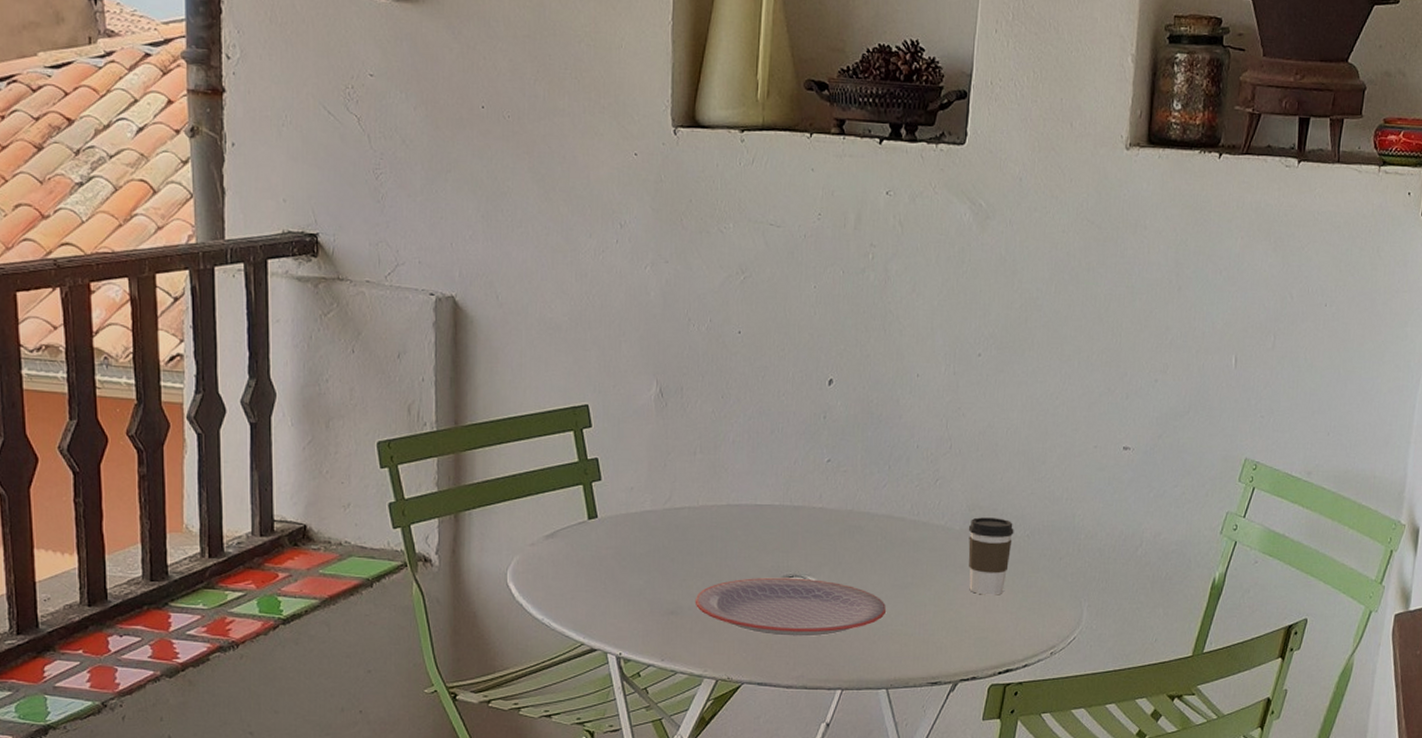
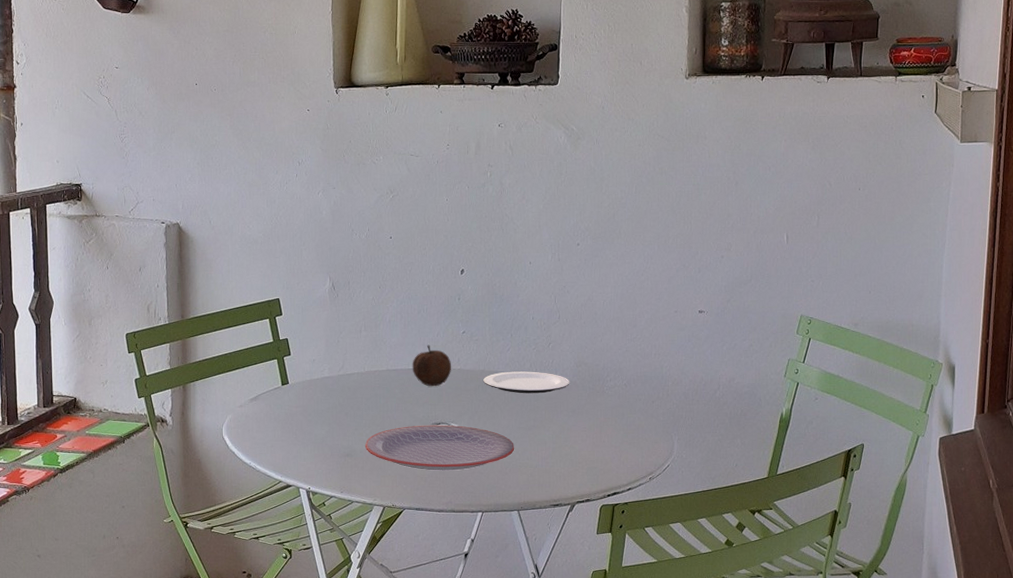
fruit: none [760,474,811,529] -> present [412,344,451,387]
plate: none [851,513,960,543] -> present [483,371,570,394]
coffee cup: present [968,517,1014,595] -> none [576,371,614,433]

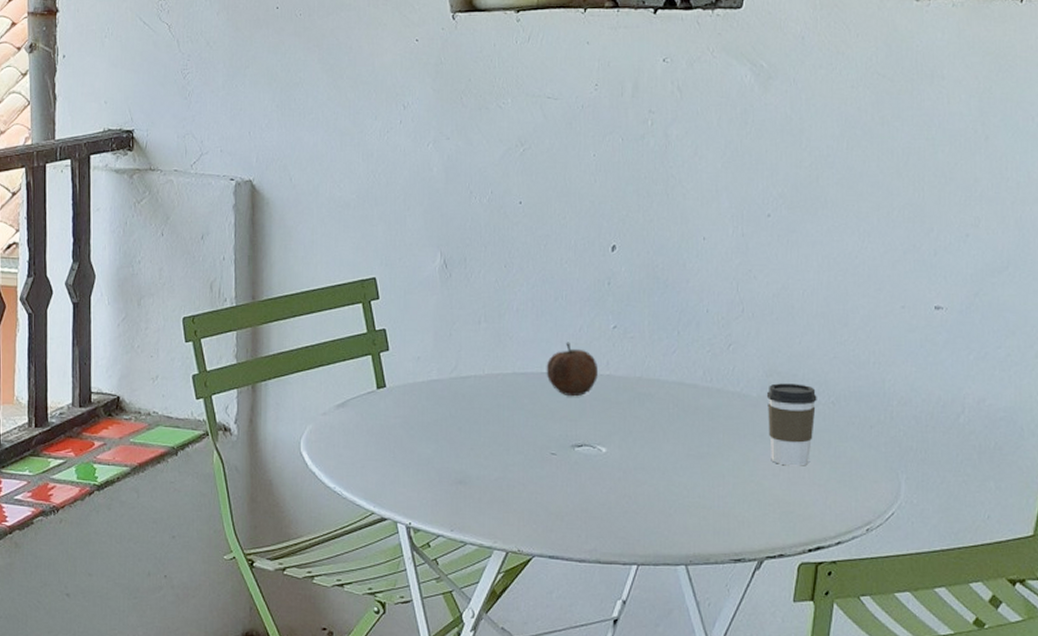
plate: present [365,425,514,471] -> none [483,446,681,508]
plate: present [483,371,570,394] -> none [640,380,758,411]
coffee cup: none [576,371,614,433] -> present [766,383,817,466]

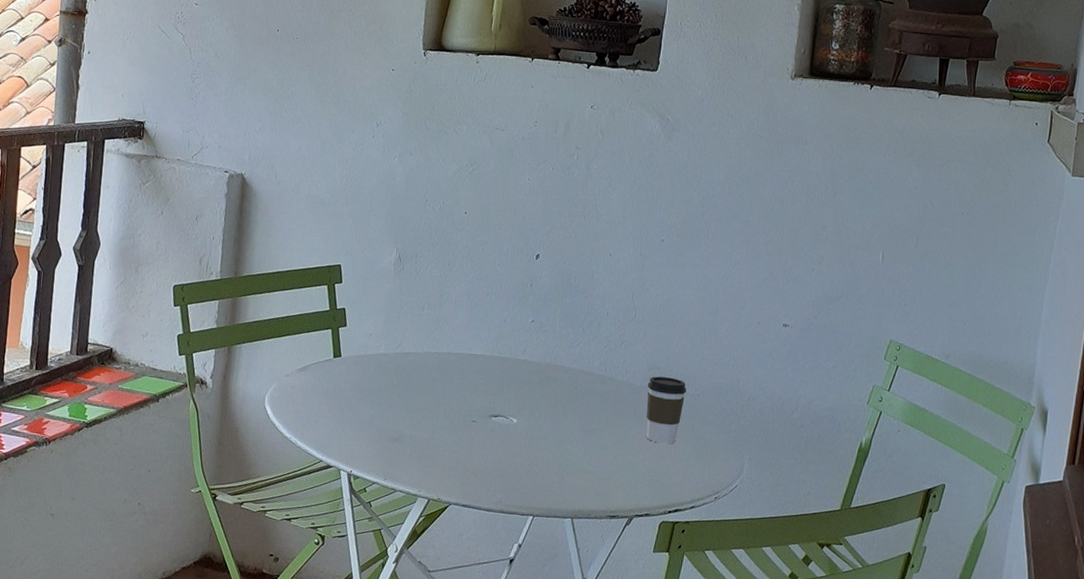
fruit: present [546,342,598,397] -> none [474,330,516,376]

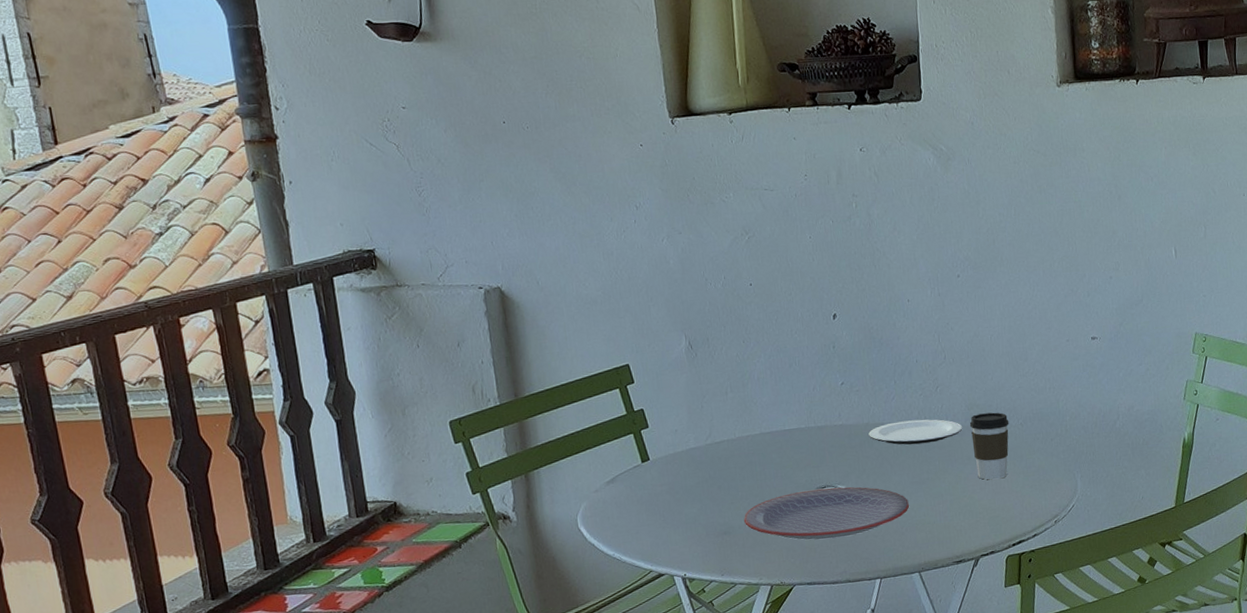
plate: none [415,415,574,469] -> present [743,487,909,540]
plate: none [548,368,640,395] -> present [868,419,963,445]

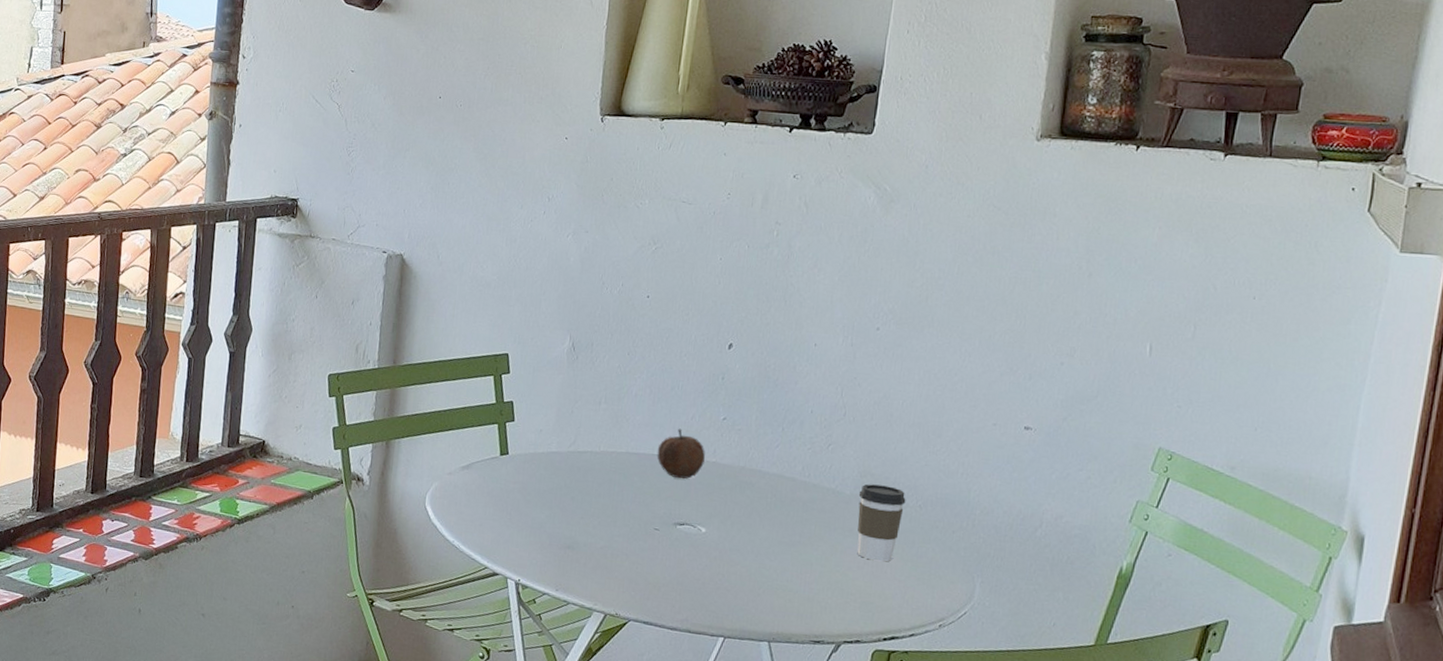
plate: present [743,487,909,540] -> none [590,522,772,584]
fruit: none [788,401,833,447] -> present [657,428,705,479]
plate: present [868,419,963,445] -> none [742,472,851,504]

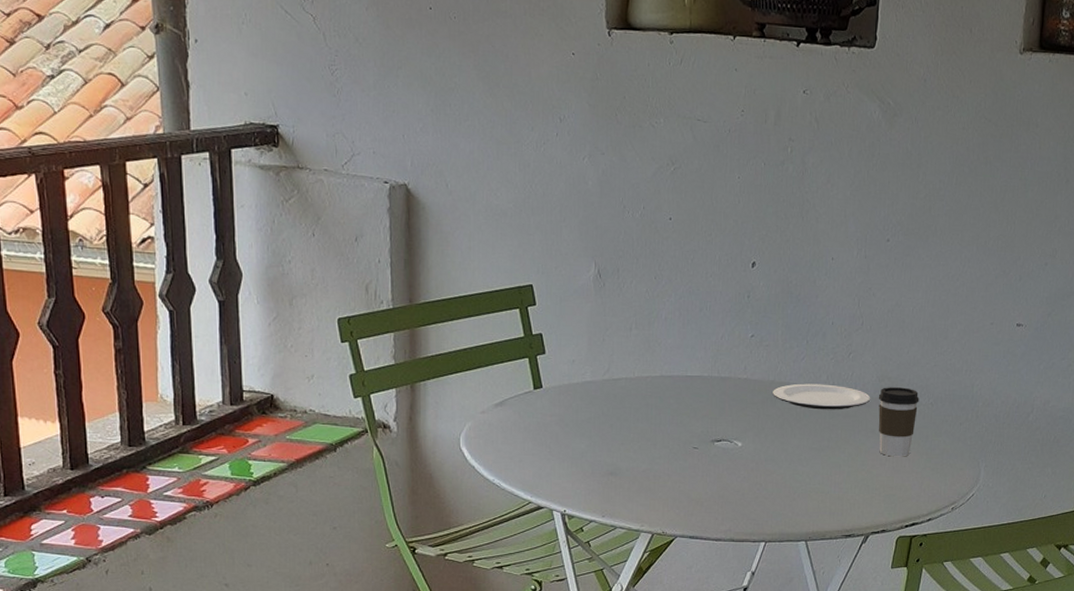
fruit: present [657,428,705,479] -> none [690,348,736,398]
plate: none [742,472,851,504] -> present [773,383,871,410]

